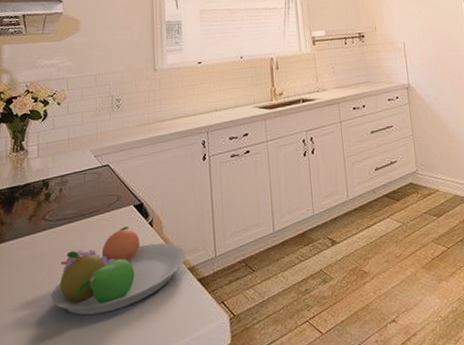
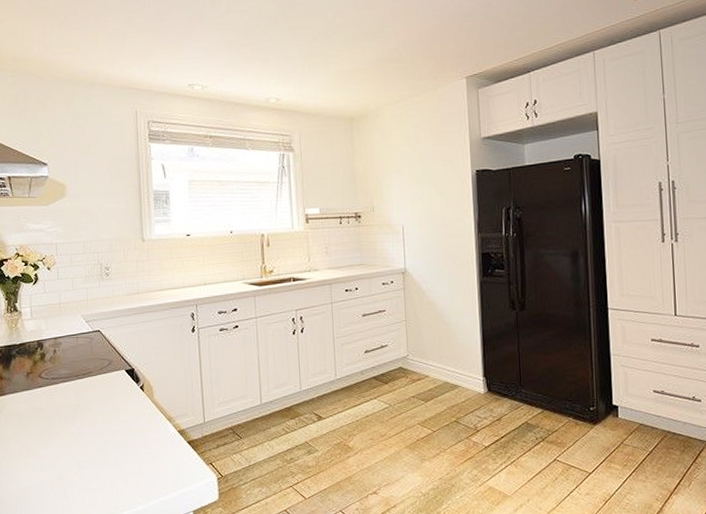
fruit bowl: present [50,227,187,316] -> none [50,389,177,465]

